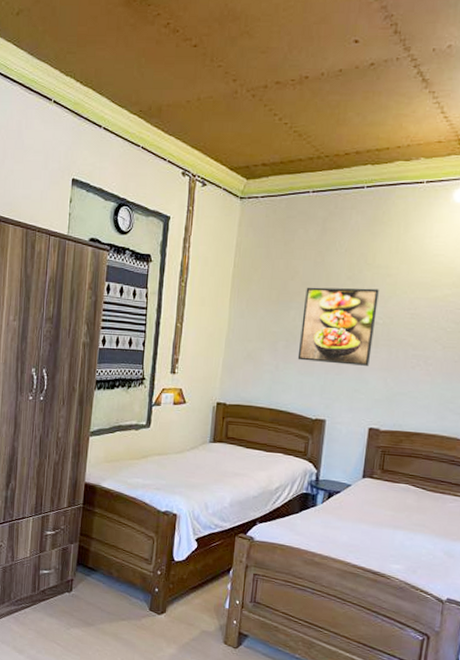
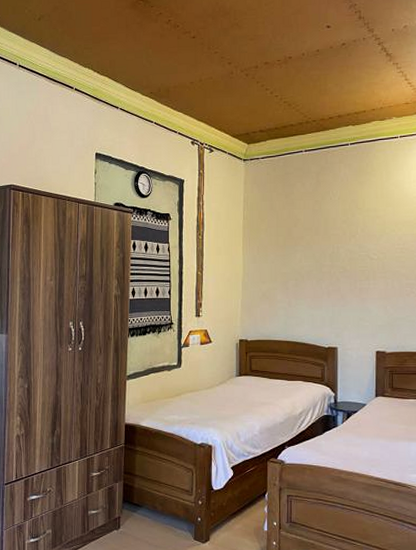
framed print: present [297,287,379,366] -> none [307,229,371,297]

